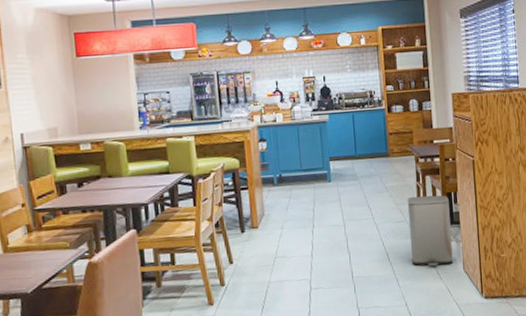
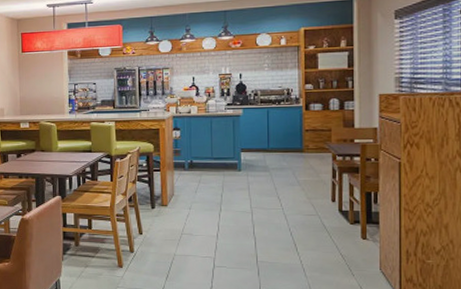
pedal bin: present [407,195,453,267] -> none [320,192,368,264]

